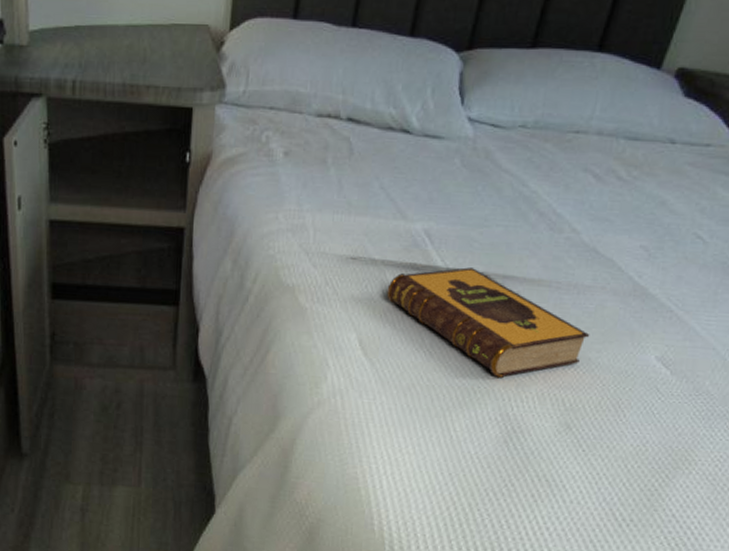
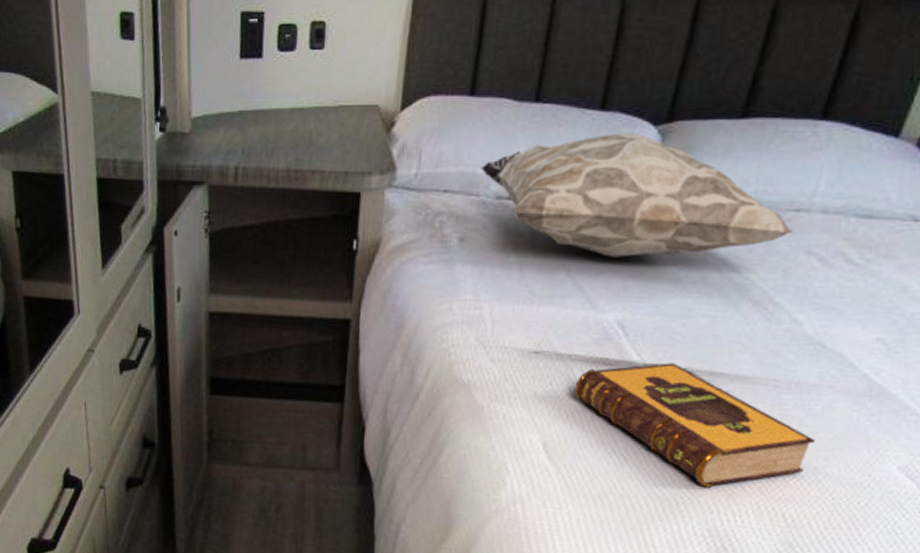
decorative pillow: none [303,58,574,172] -> present [481,133,794,258]

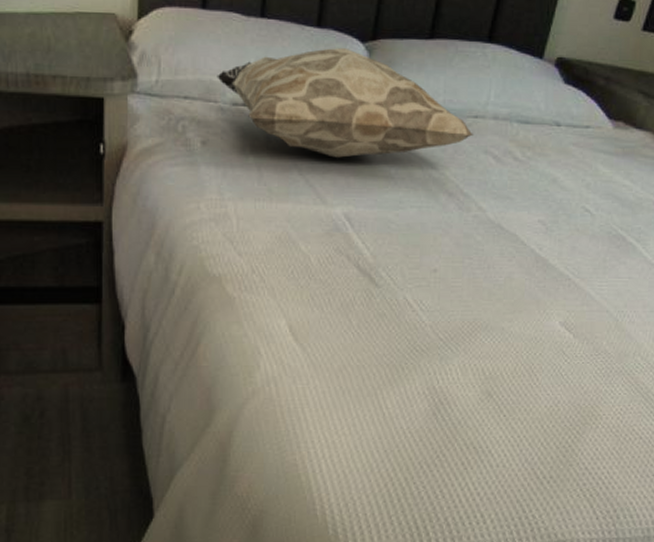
hardback book: present [574,363,816,488] -> none [313,248,502,352]

